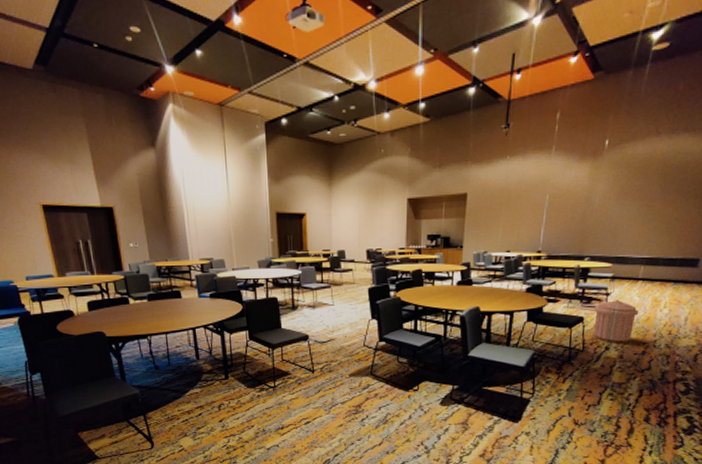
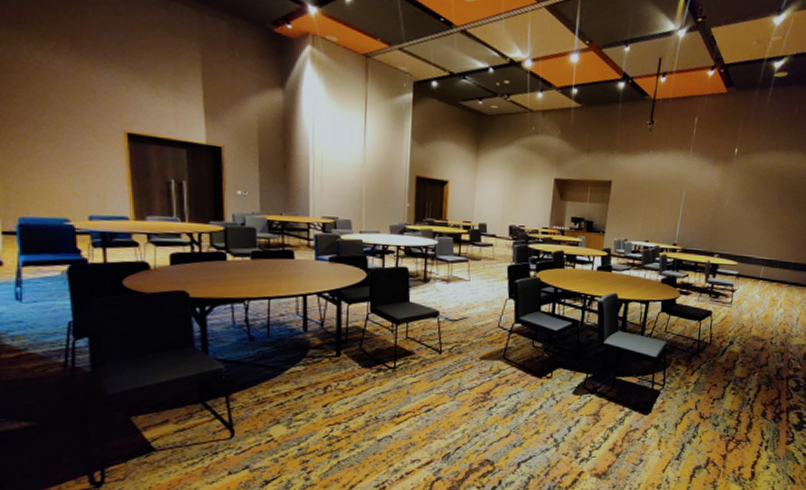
trash can: present [593,300,639,343] -> none [720,297,760,339]

